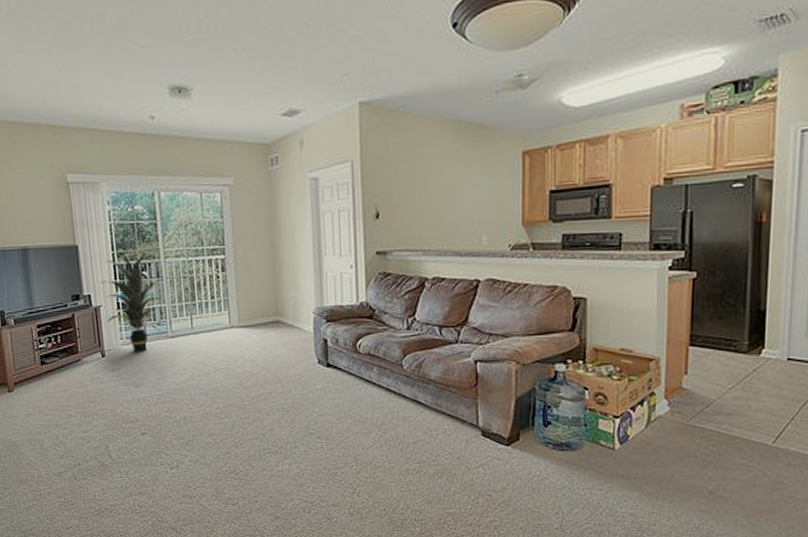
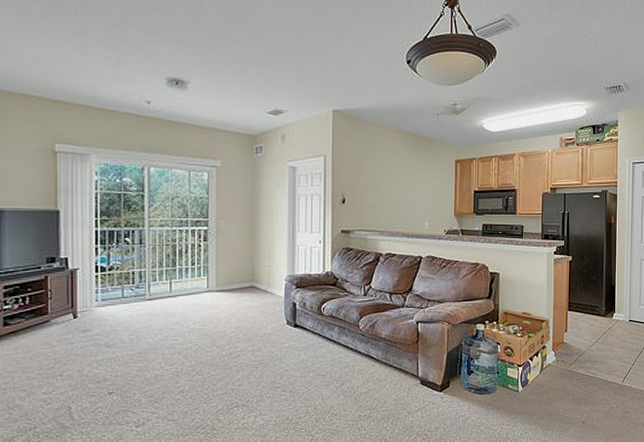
indoor plant: present [101,251,165,353] -> none [80,218,146,314]

